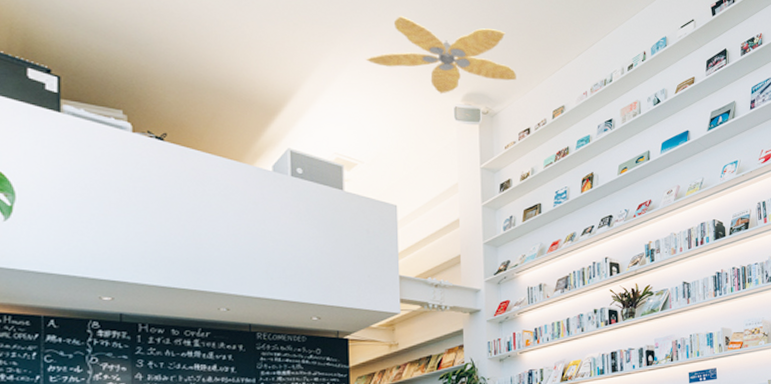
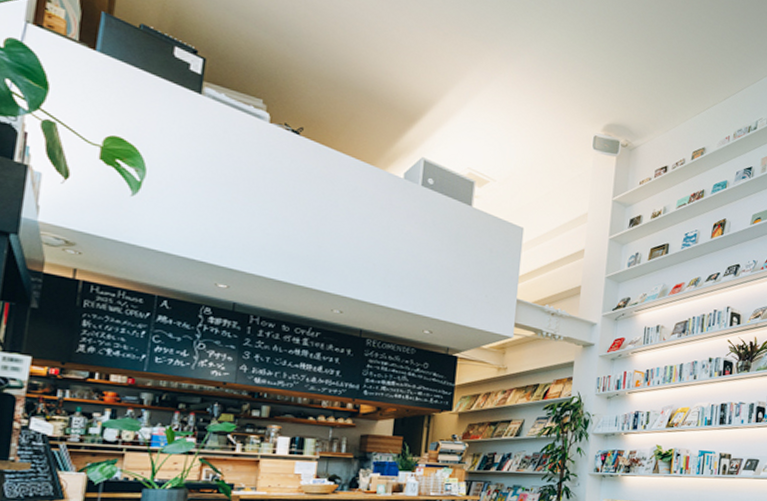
ceiling fan: present [365,16,516,94] -> none [511,38,660,122]

